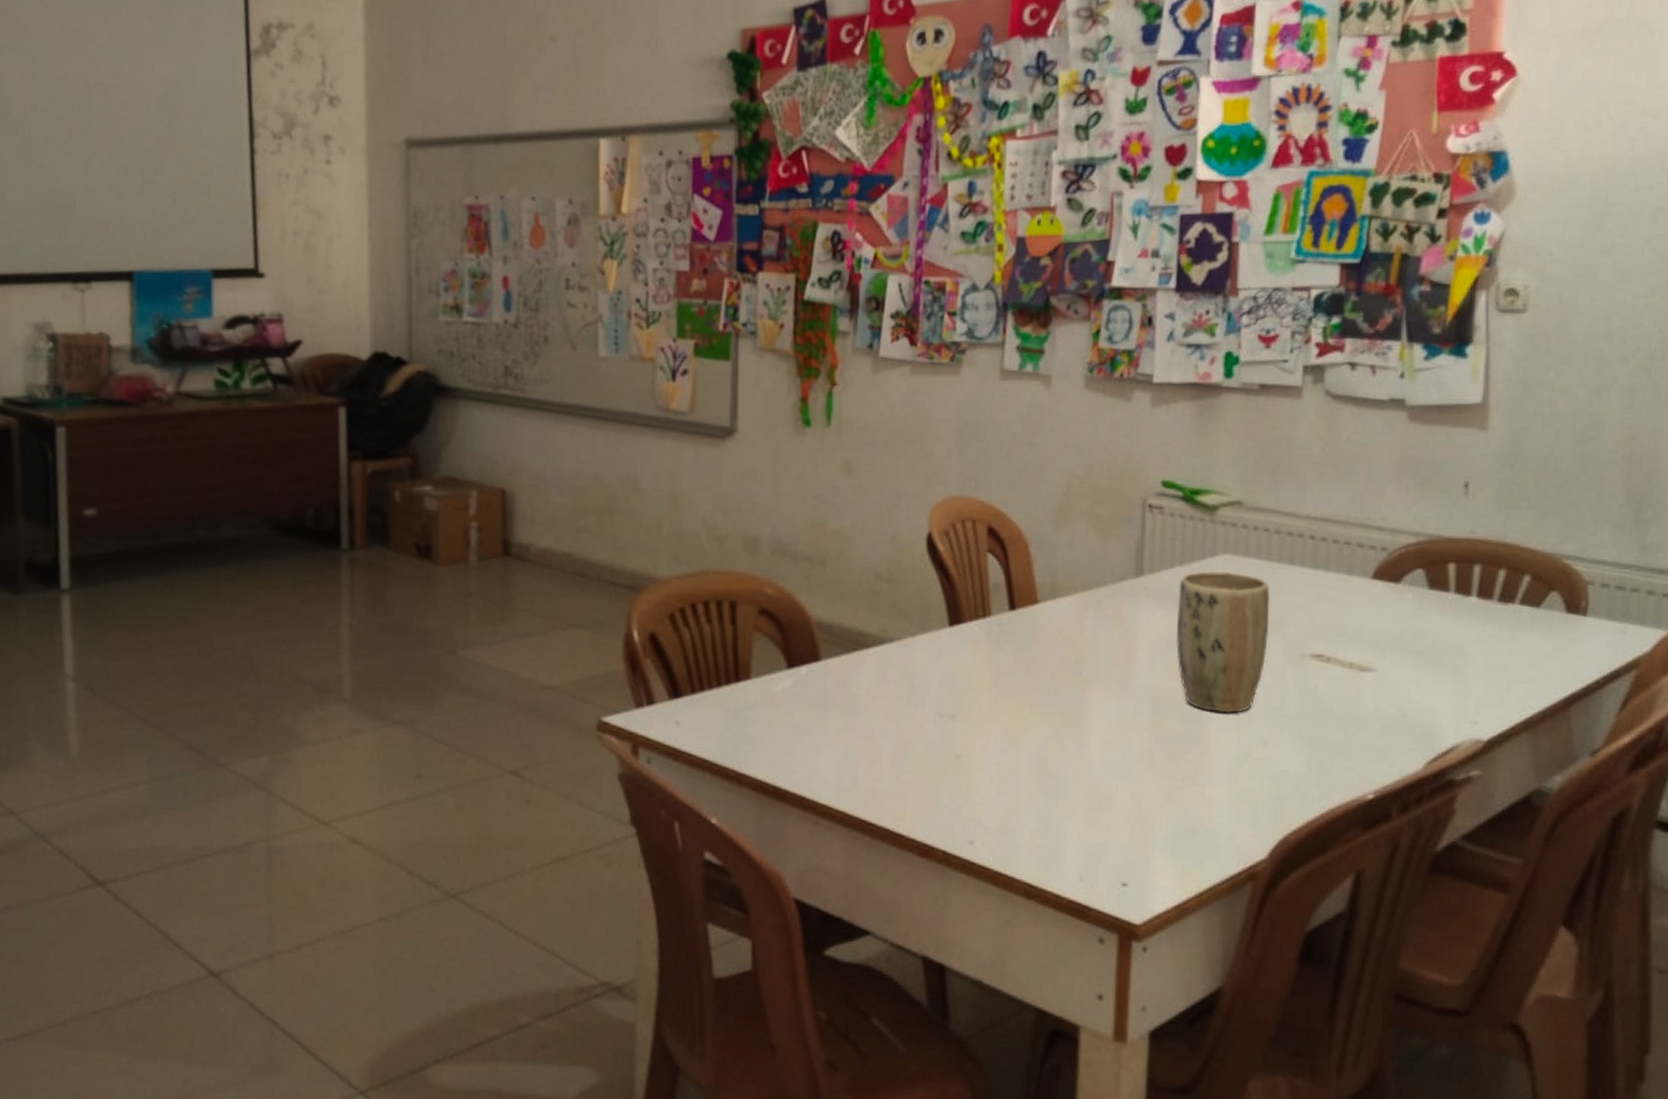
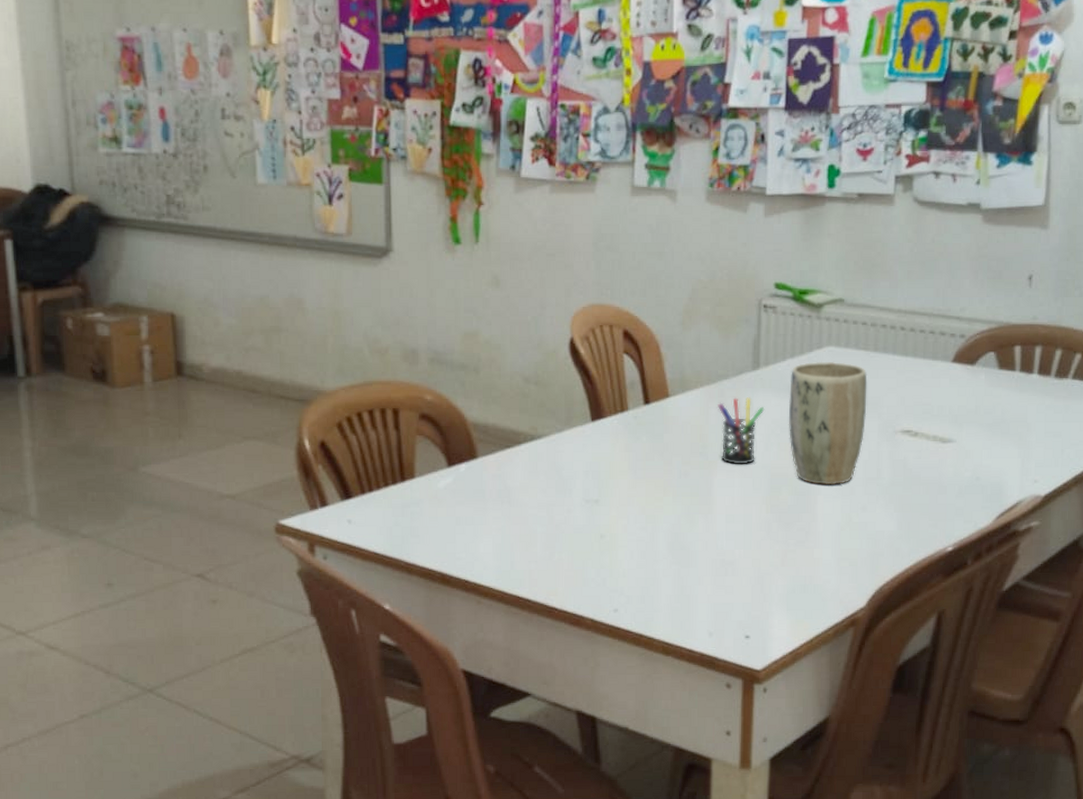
pen holder: none [1093,606,1148,684] -> present [717,396,765,465]

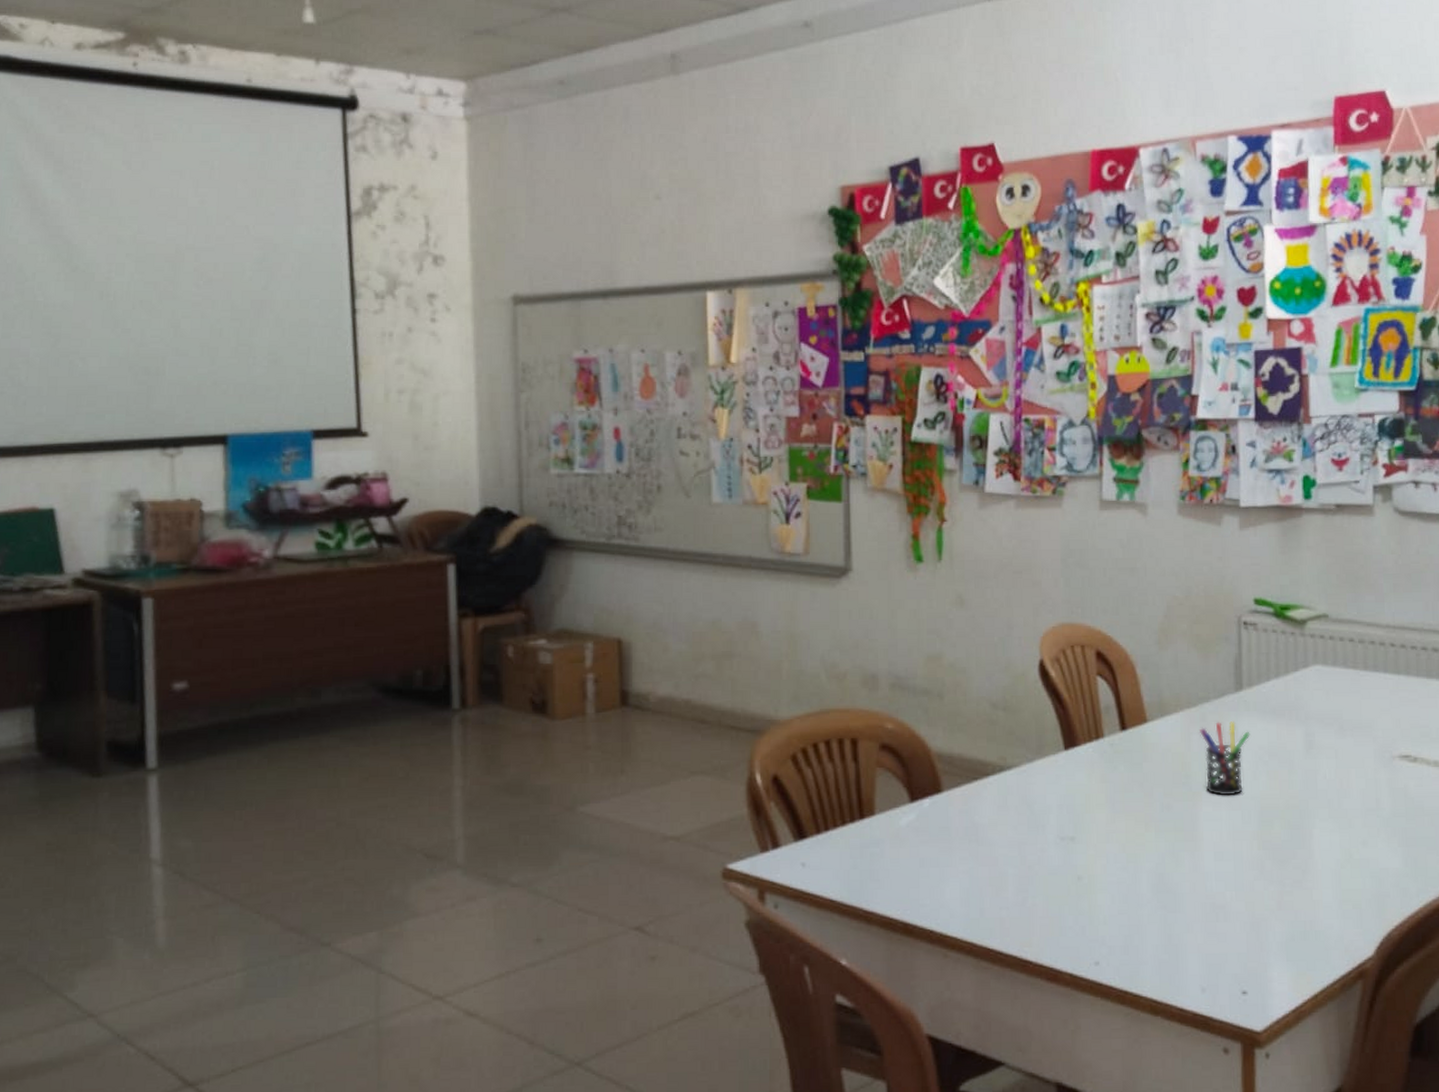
plant pot: present [788,361,868,485] -> none [1276,681,1361,818]

